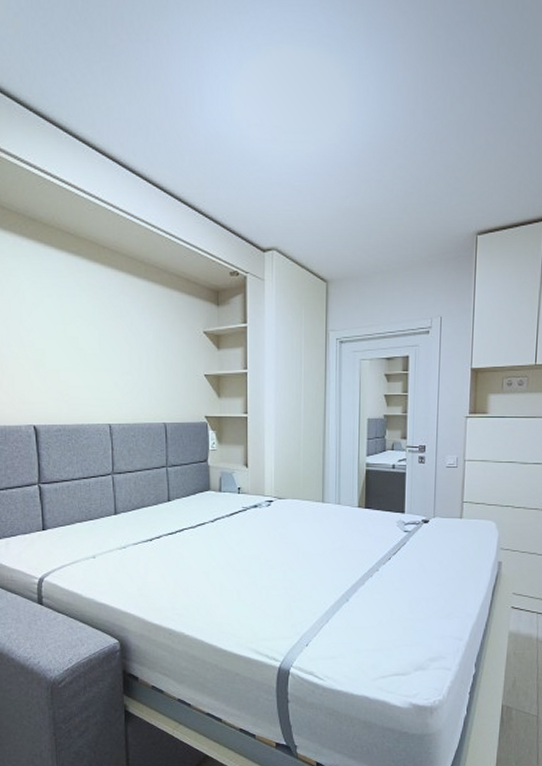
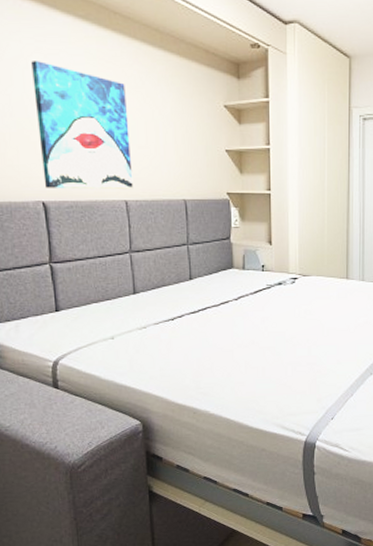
wall art: none [28,295,117,413] -> present [31,61,134,189]

